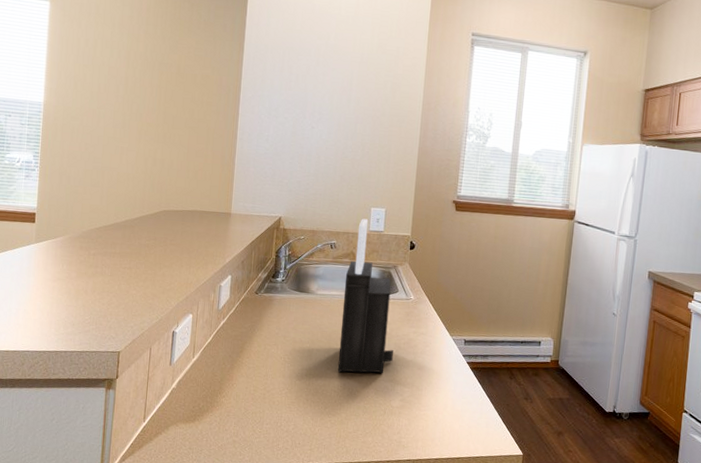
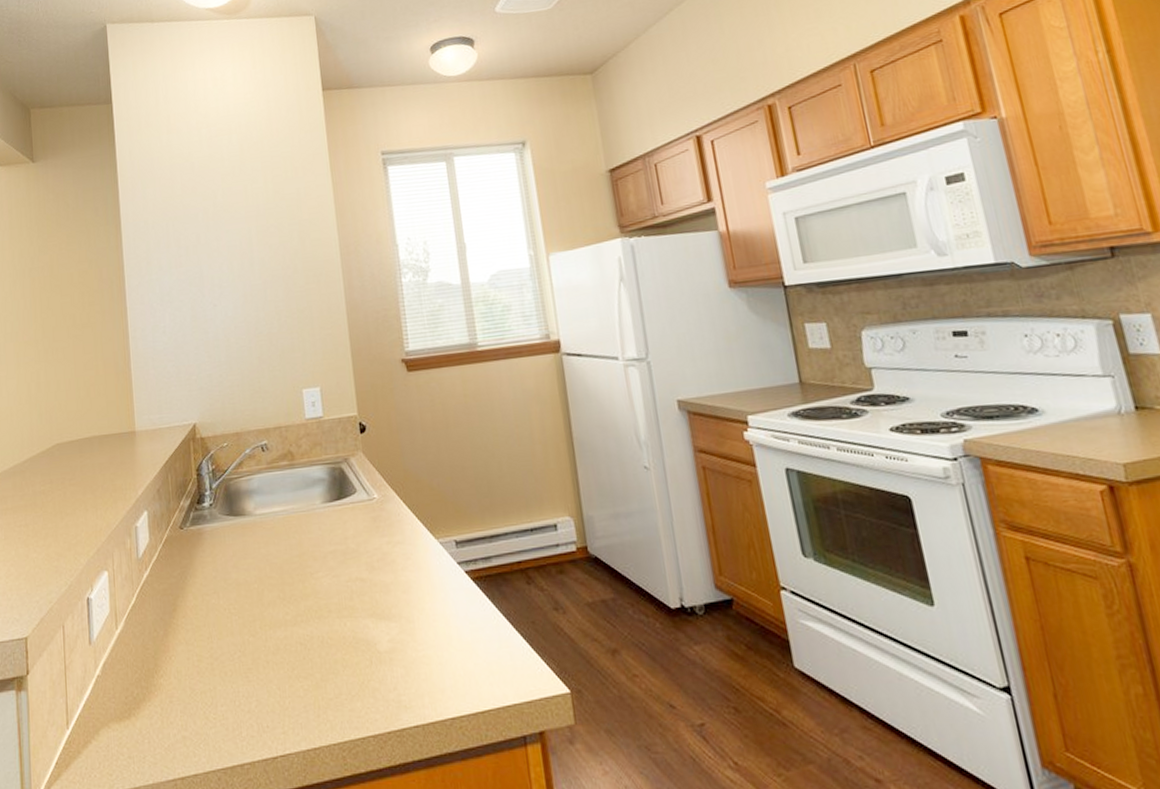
knife block: present [337,218,393,373] -> none [286,404,367,617]

